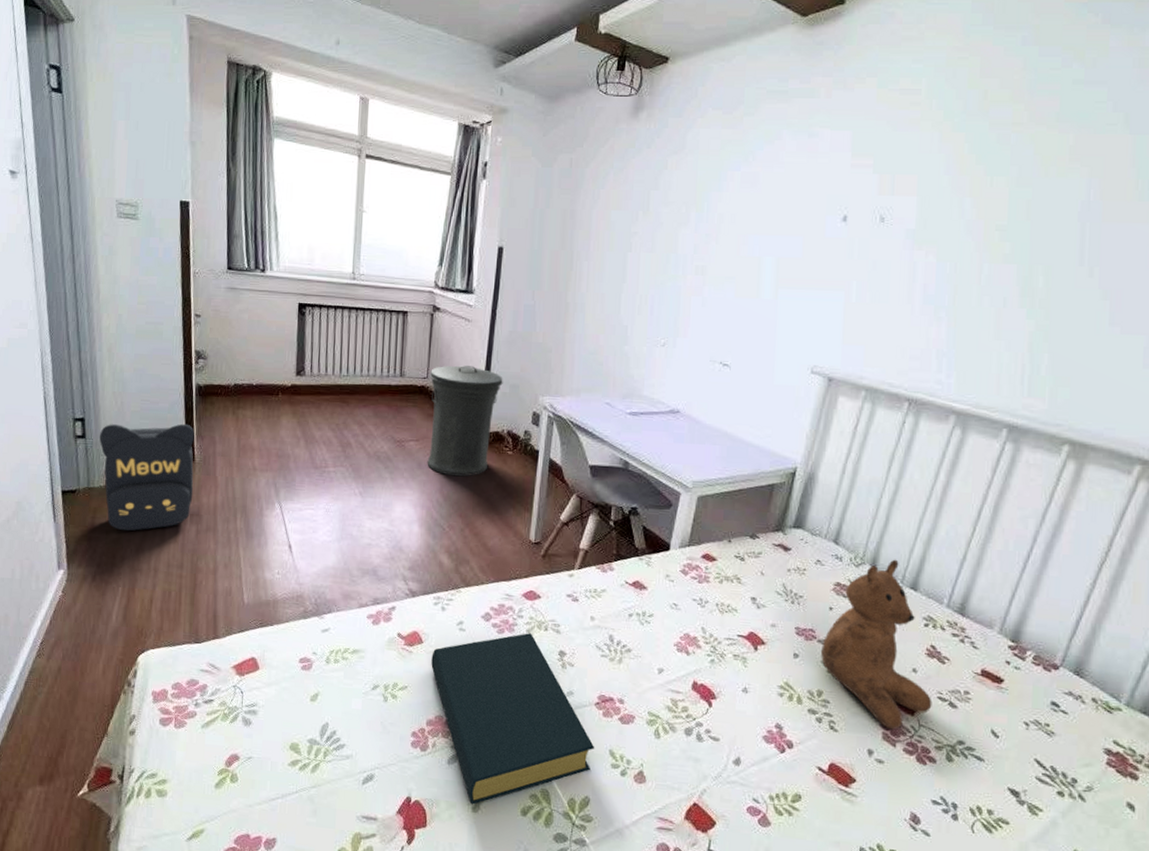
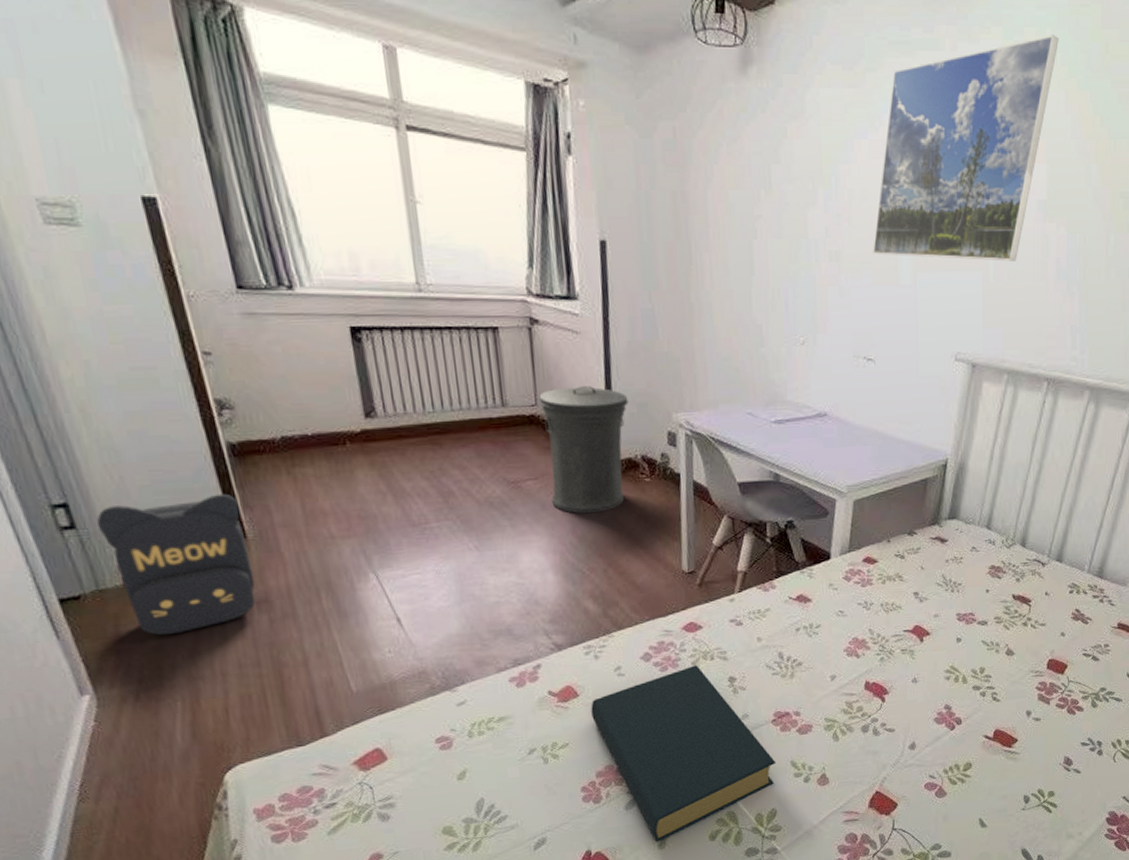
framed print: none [737,83,935,284] -> present [873,34,1059,262]
teddy bear: present [821,559,932,730] -> none [981,535,1079,690]

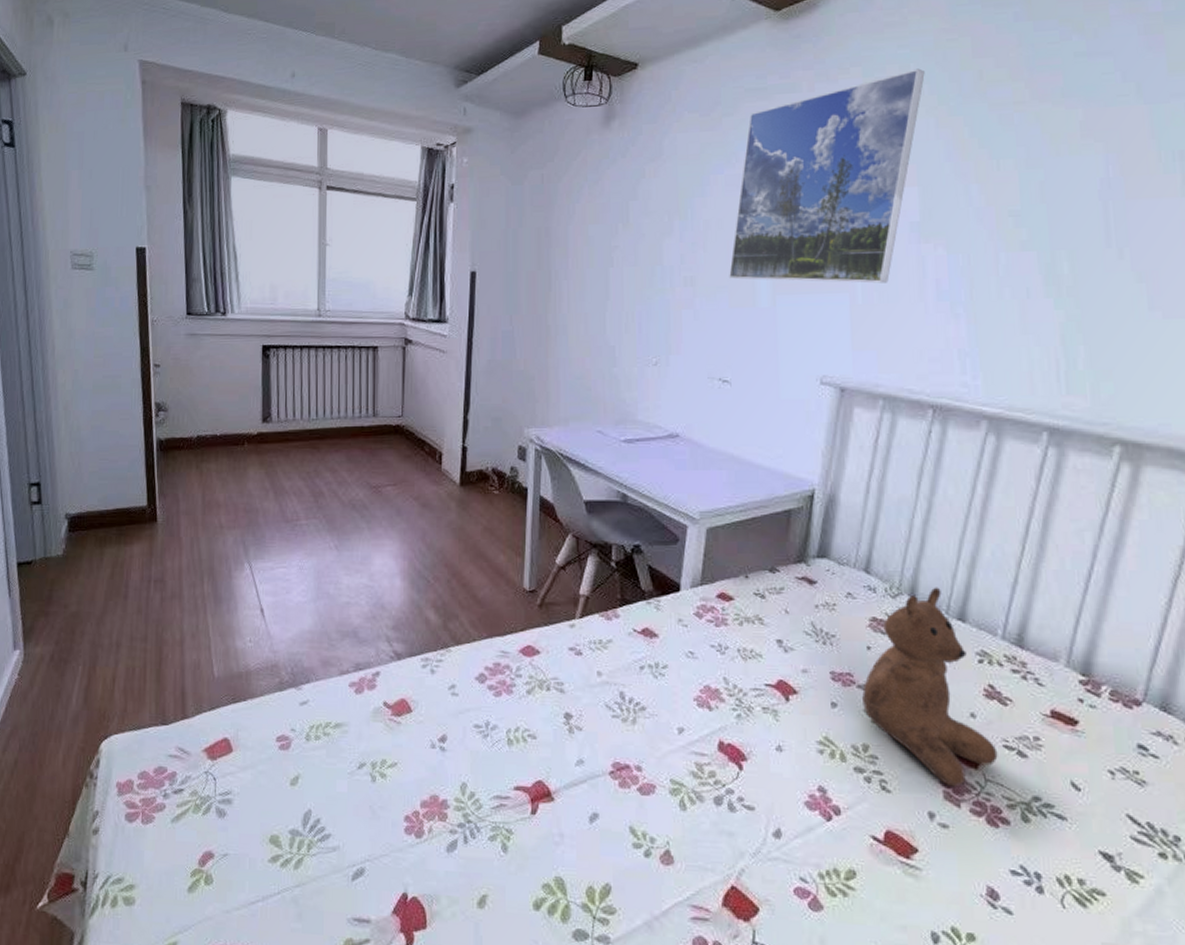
backpack: present [96,493,256,636] -> none [55,482,157,603]
trash can: present [538,386,629,514] -> none [404,400,484,522]
hardback book: present [591,665,777,843] -> none [422,694,613,899]
teddy bear: none [981,535,1079,690] -> present [862,587,998,787]

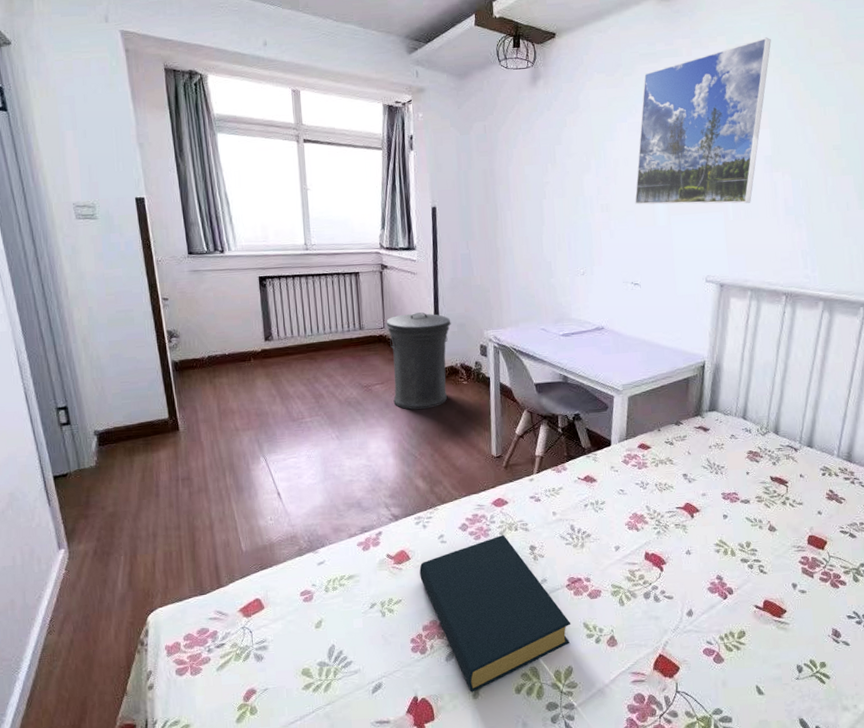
trash can: none [404,400,484,522] -> present [385,312,451,410]
hardback book: none [422,694,613,899] -> present [419,535,571,693]
teddy bear: present [862,587,998,787] -> none [744,424,837,564]

